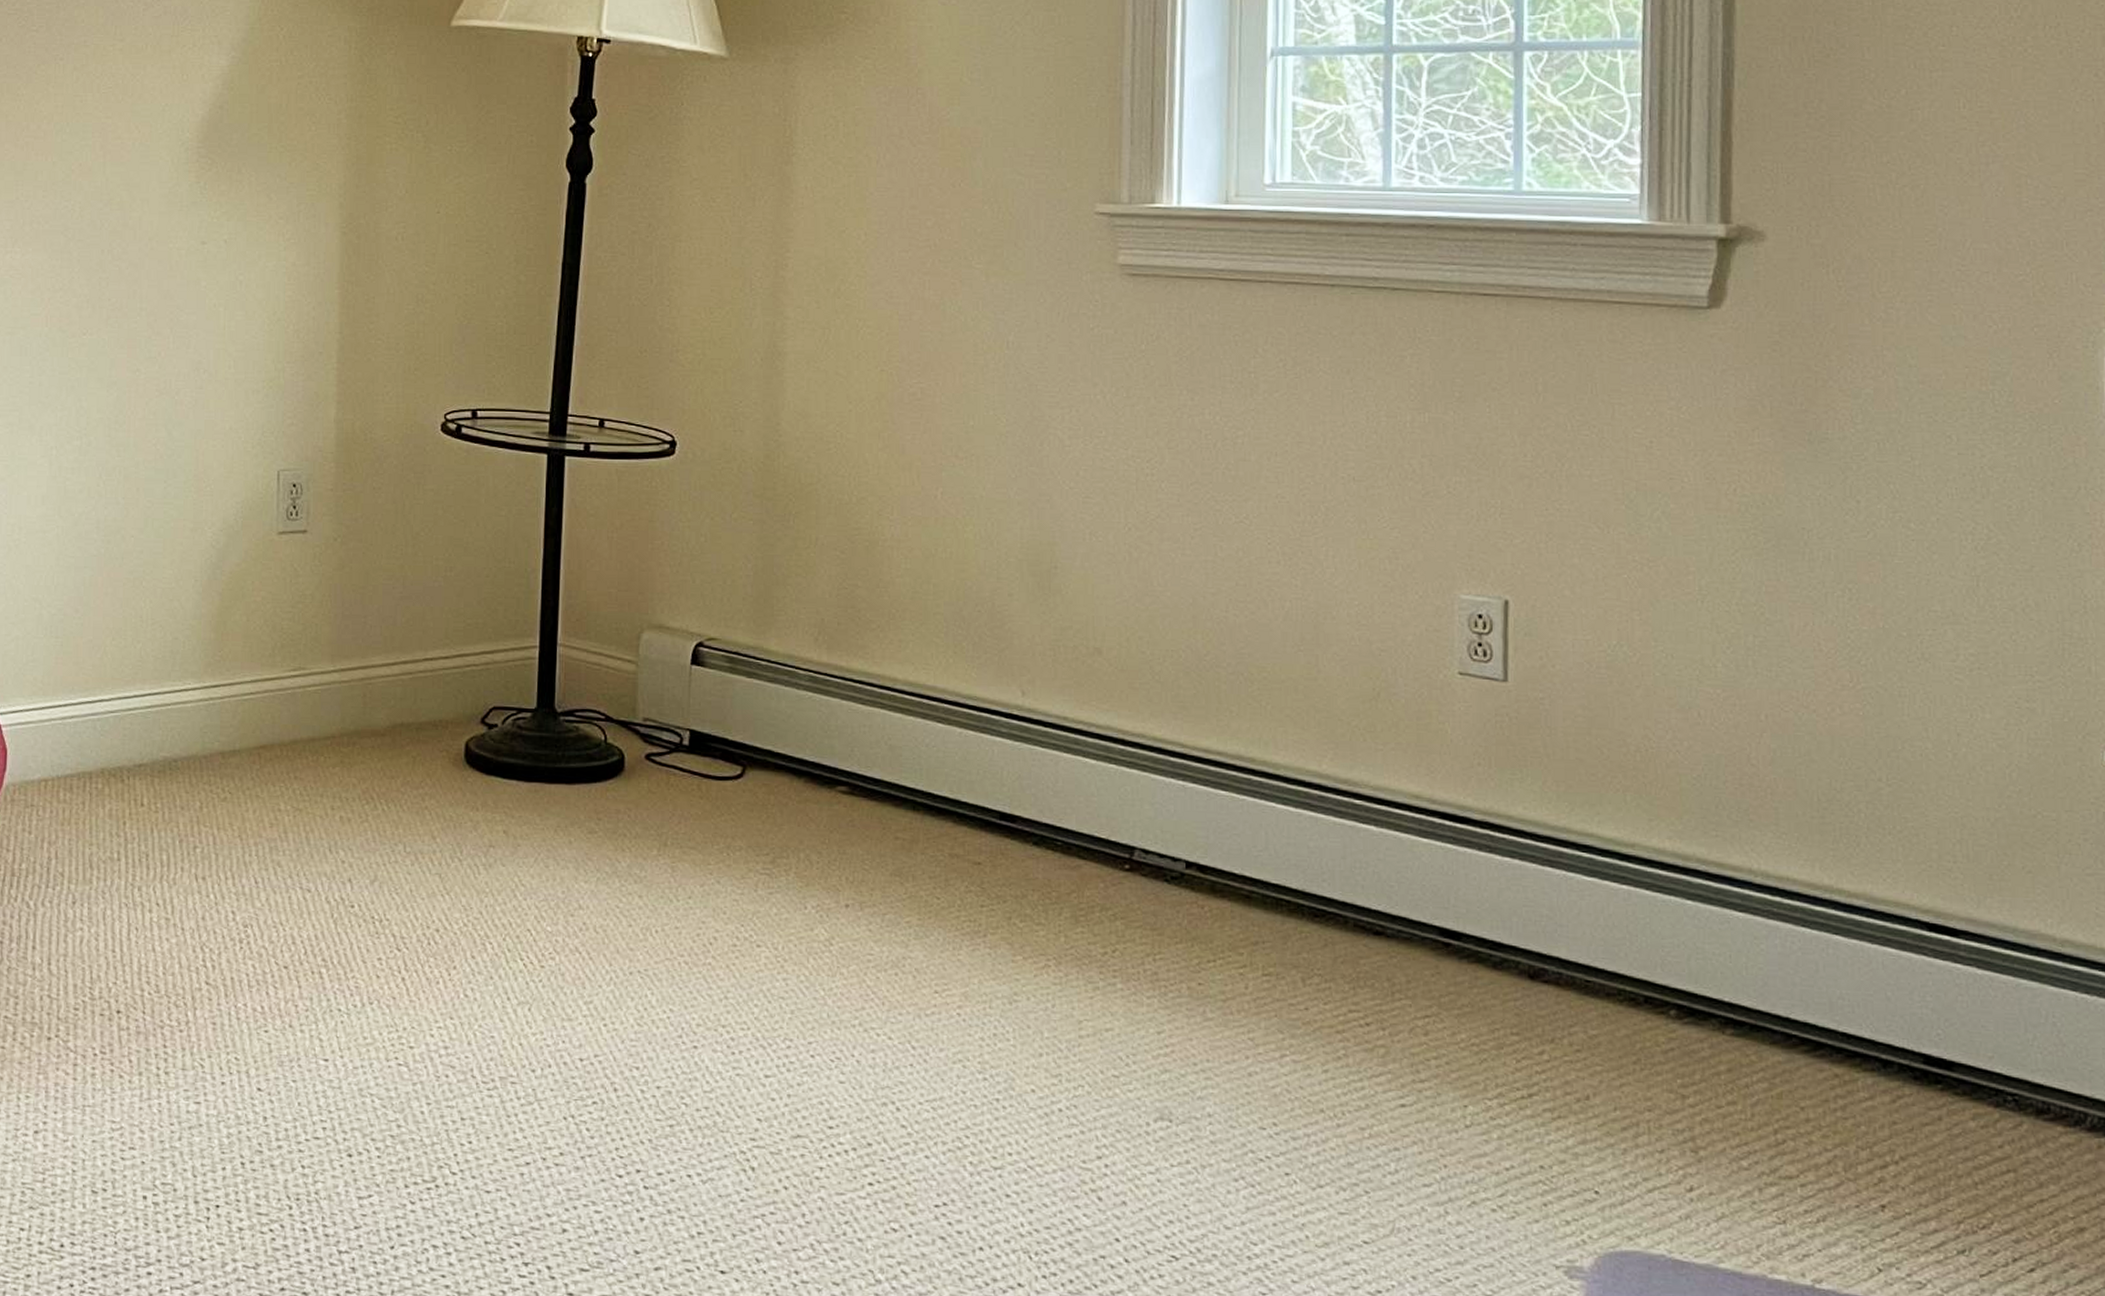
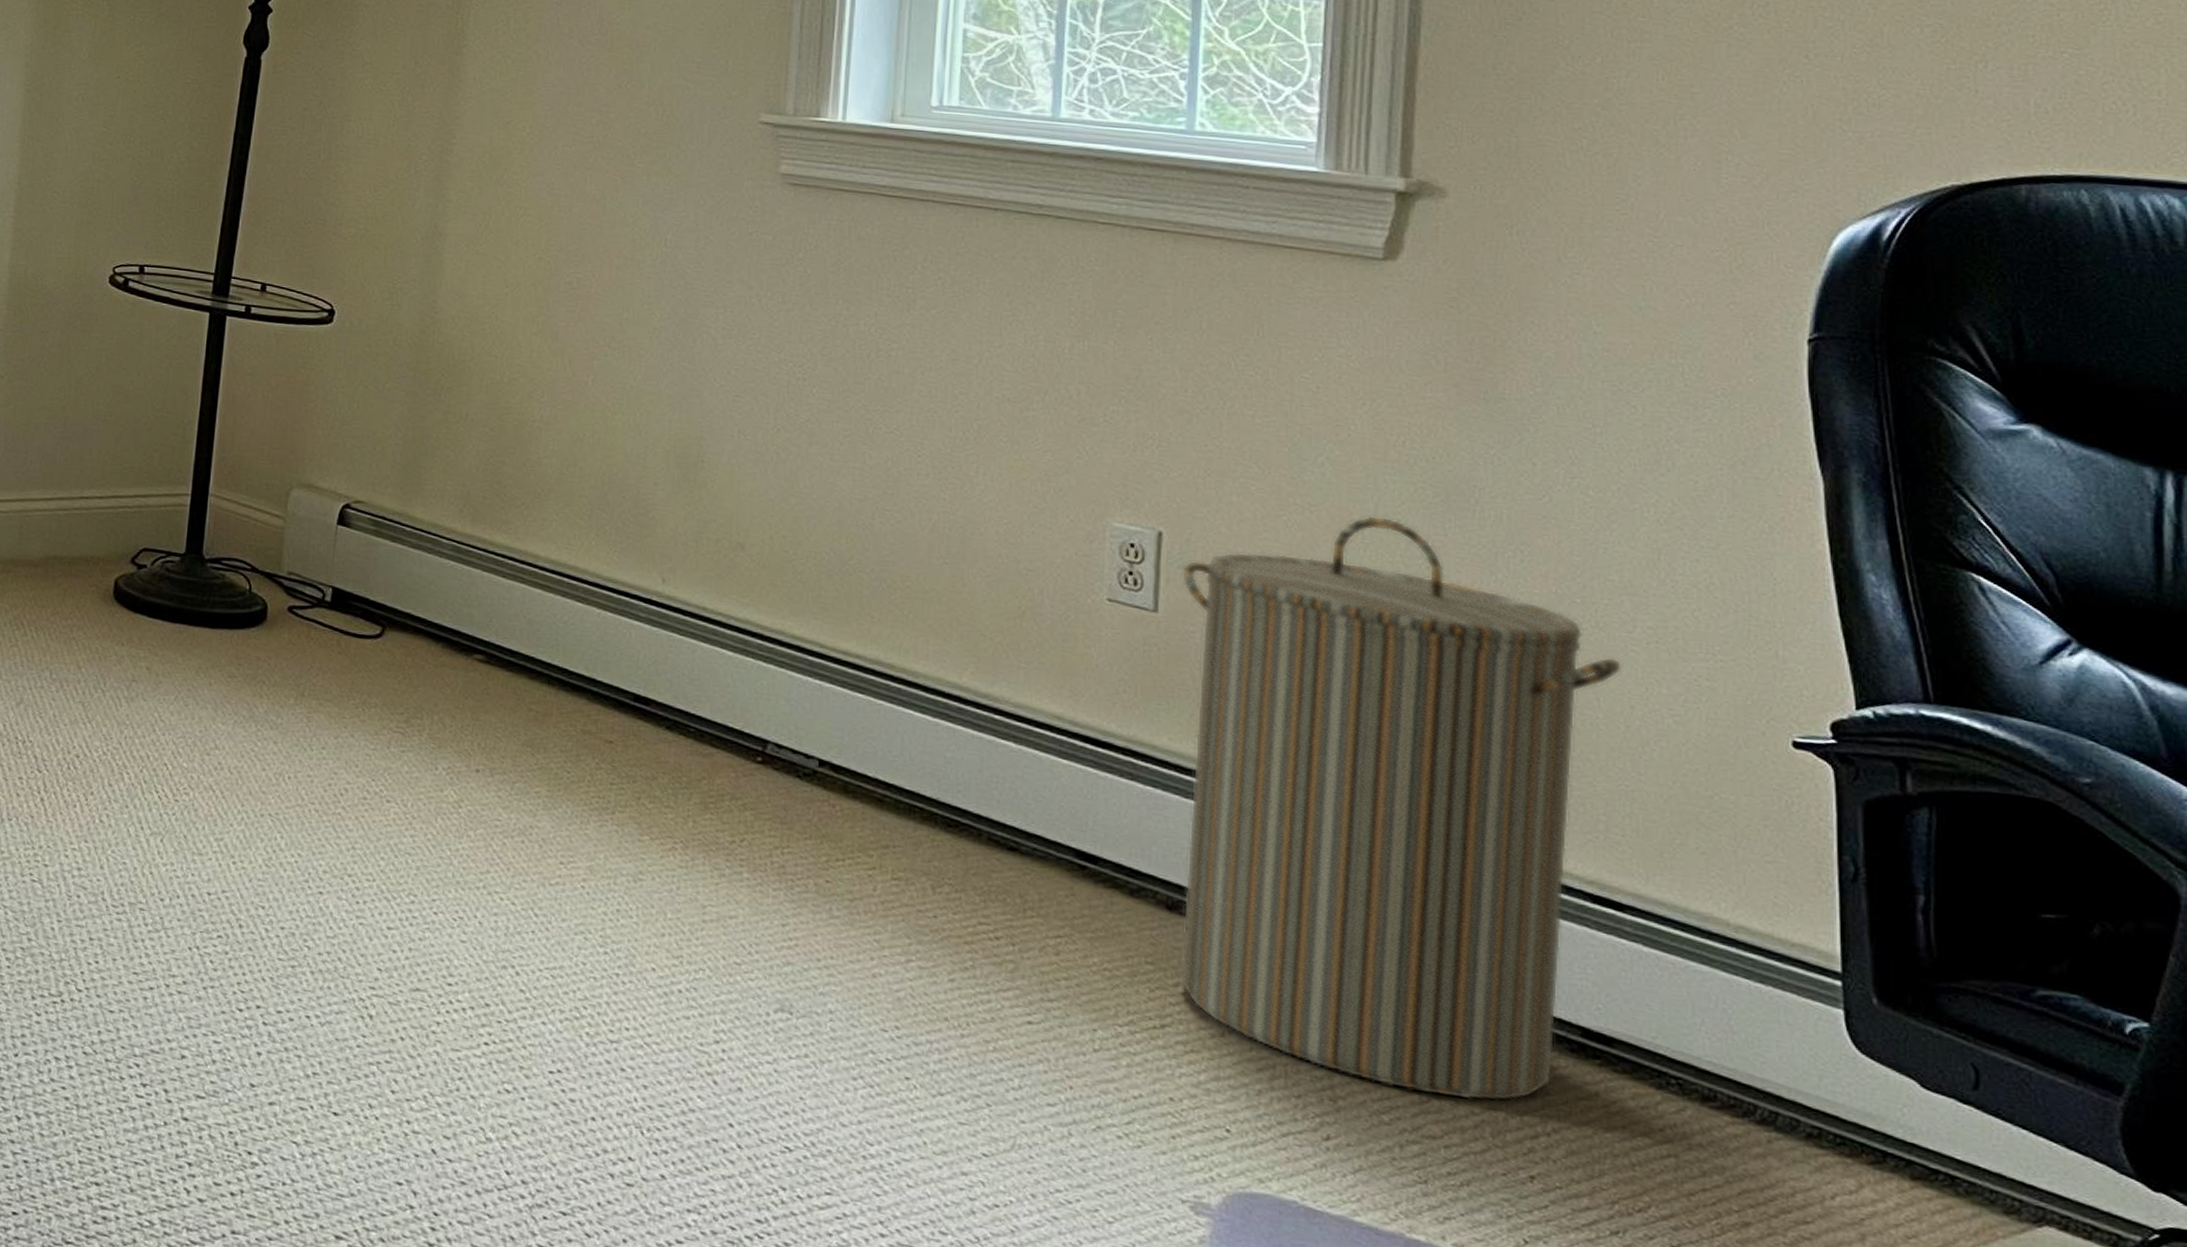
laundry hamper: none [1528,566,1948,1137] -> present [1179,515,1623,1102]

